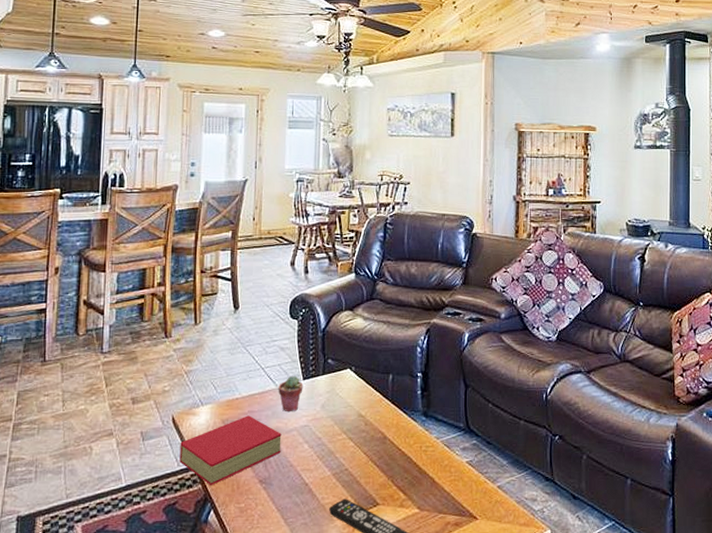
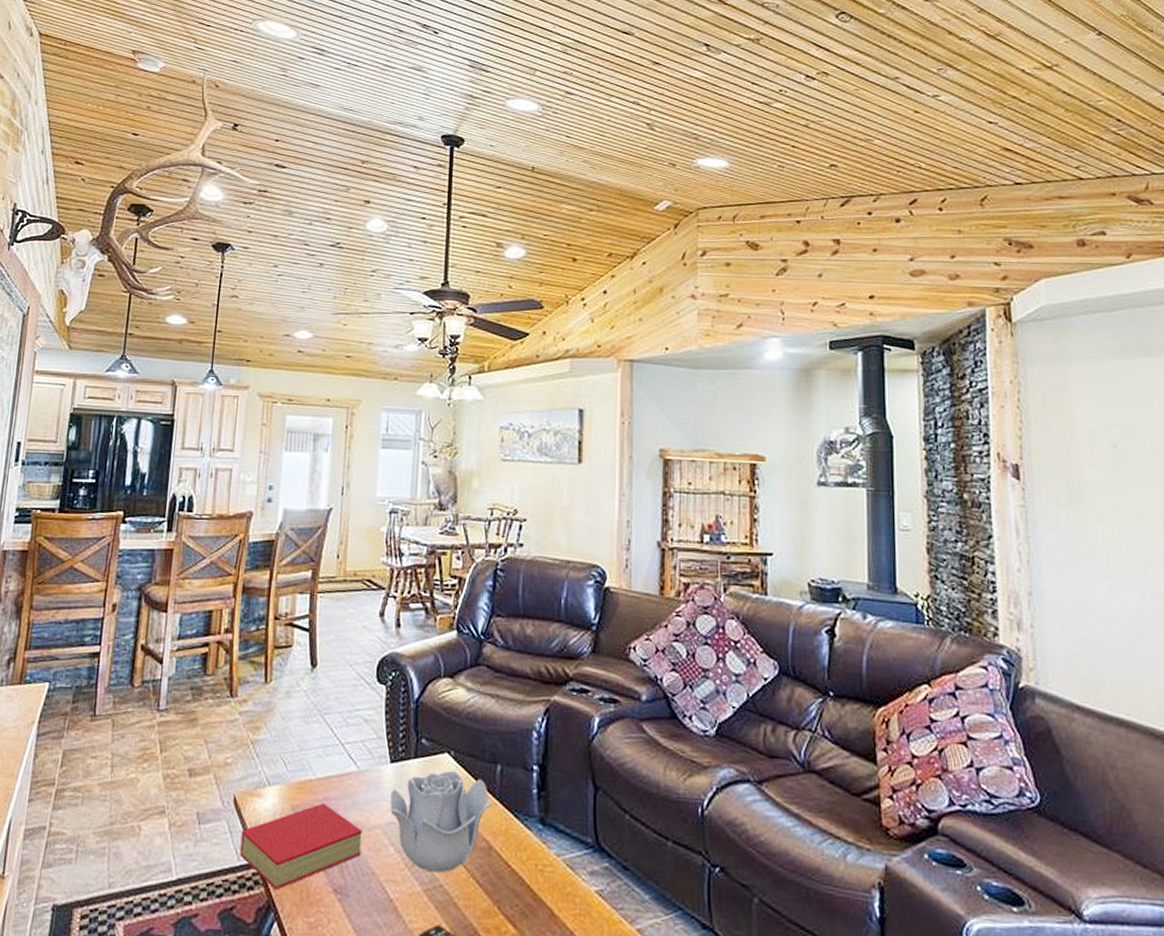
potted succulent: present [278,375,303,412] -> none [360,756,391,804]
decorative bowl: none [304,382,386,460] -> present [390,770,492,873]

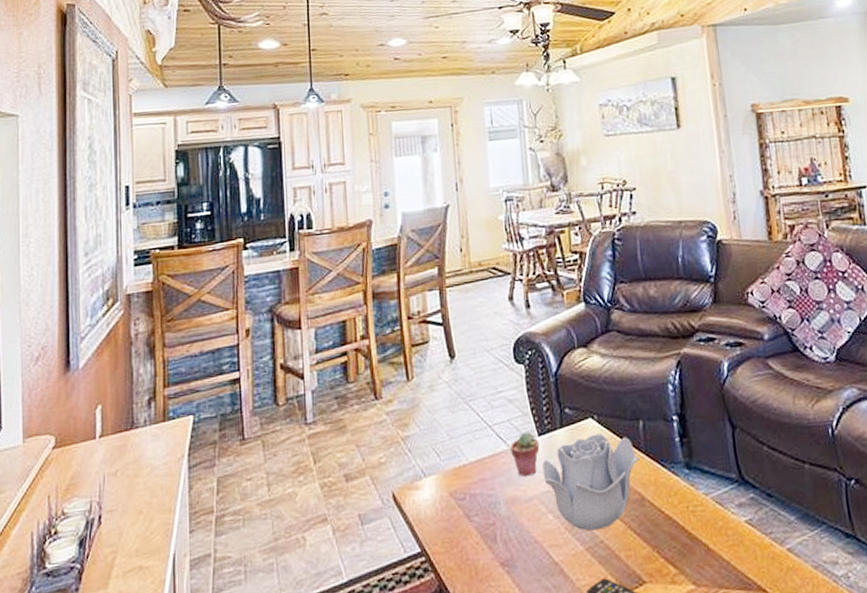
book: present [240,803,362,890] -> none [404,484,522,573]
potted succulent: none [360,756,391,804] -> present [510,431,540,477]

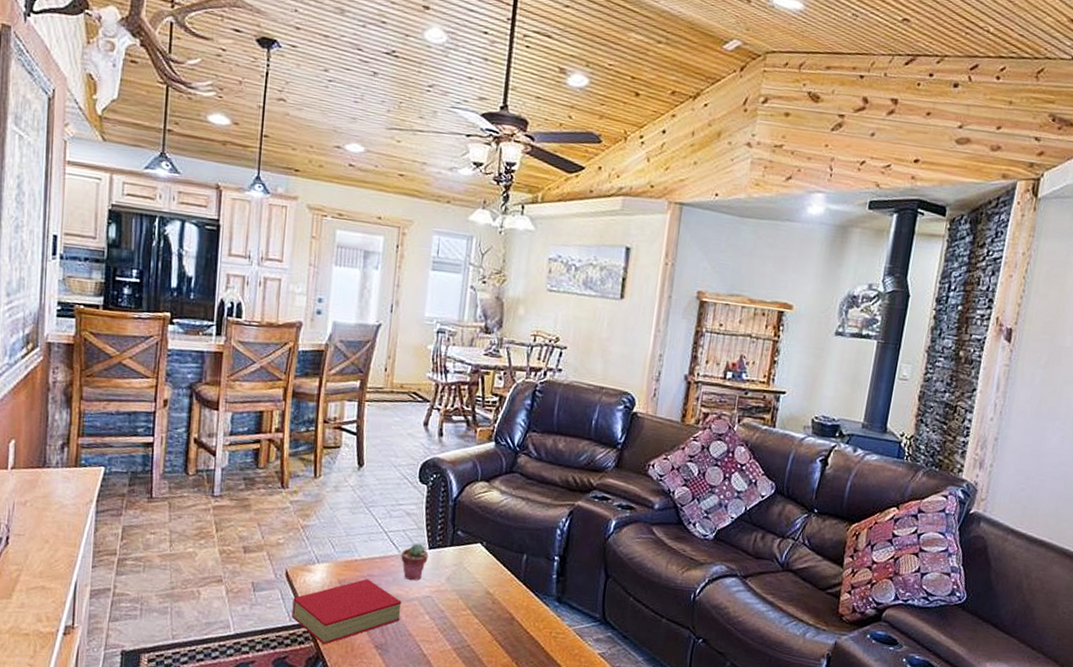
book: none [404,484,522,573] -> present [291,579,402,645]
decorative bowl: present [542,433,640,531] -> none [427,557,517,636]

